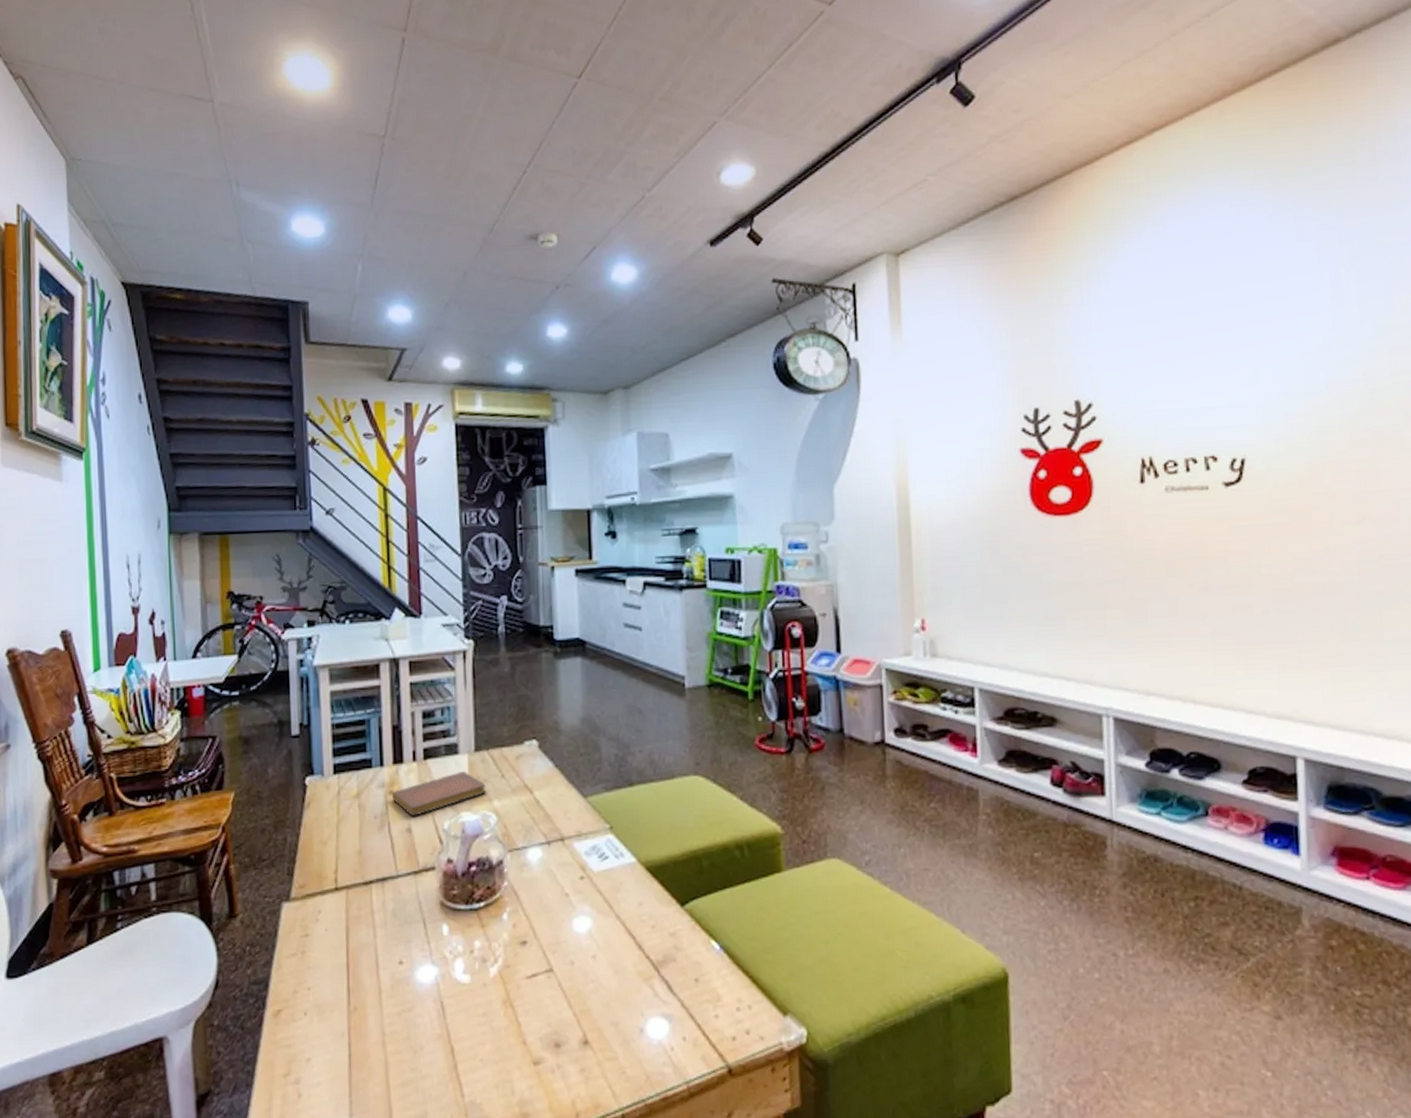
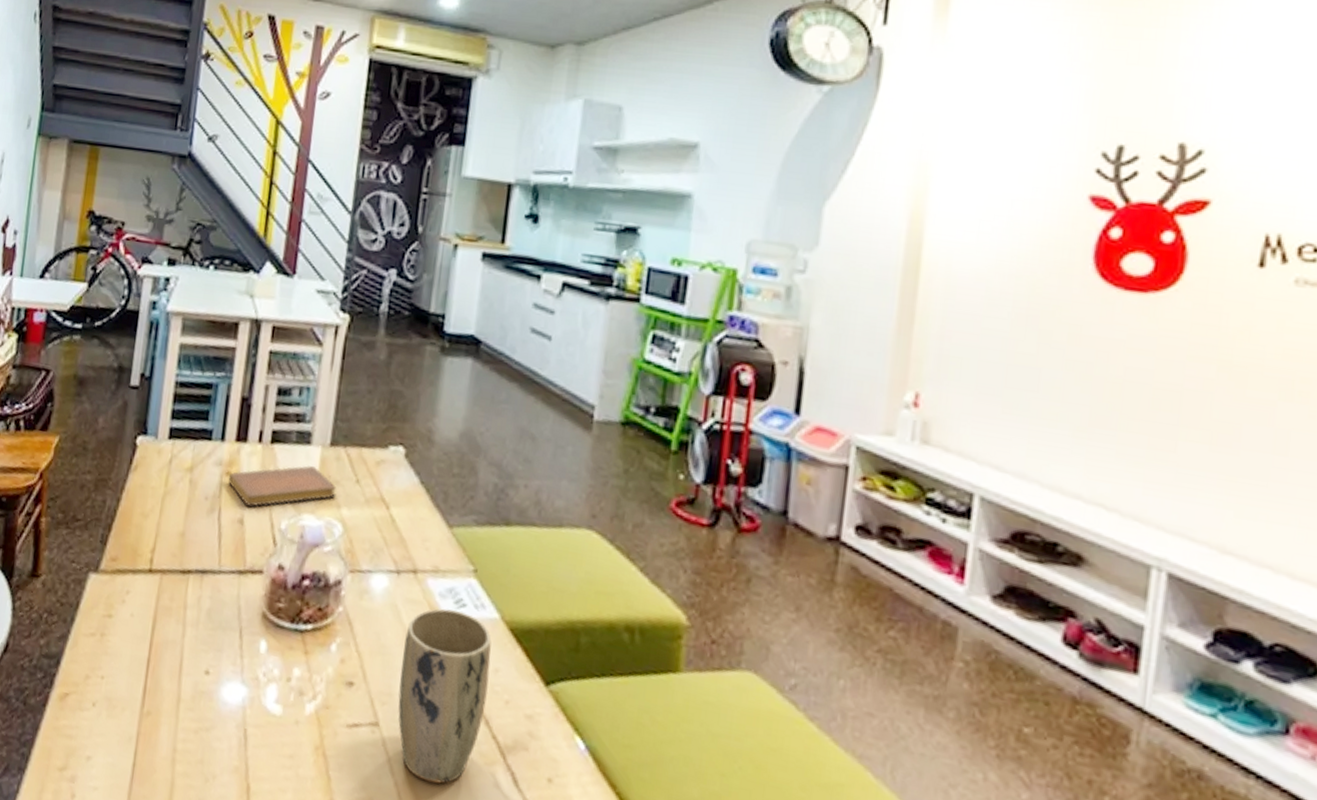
plant pot: none [563,862,637,1006] -> present [398,608,492,784]

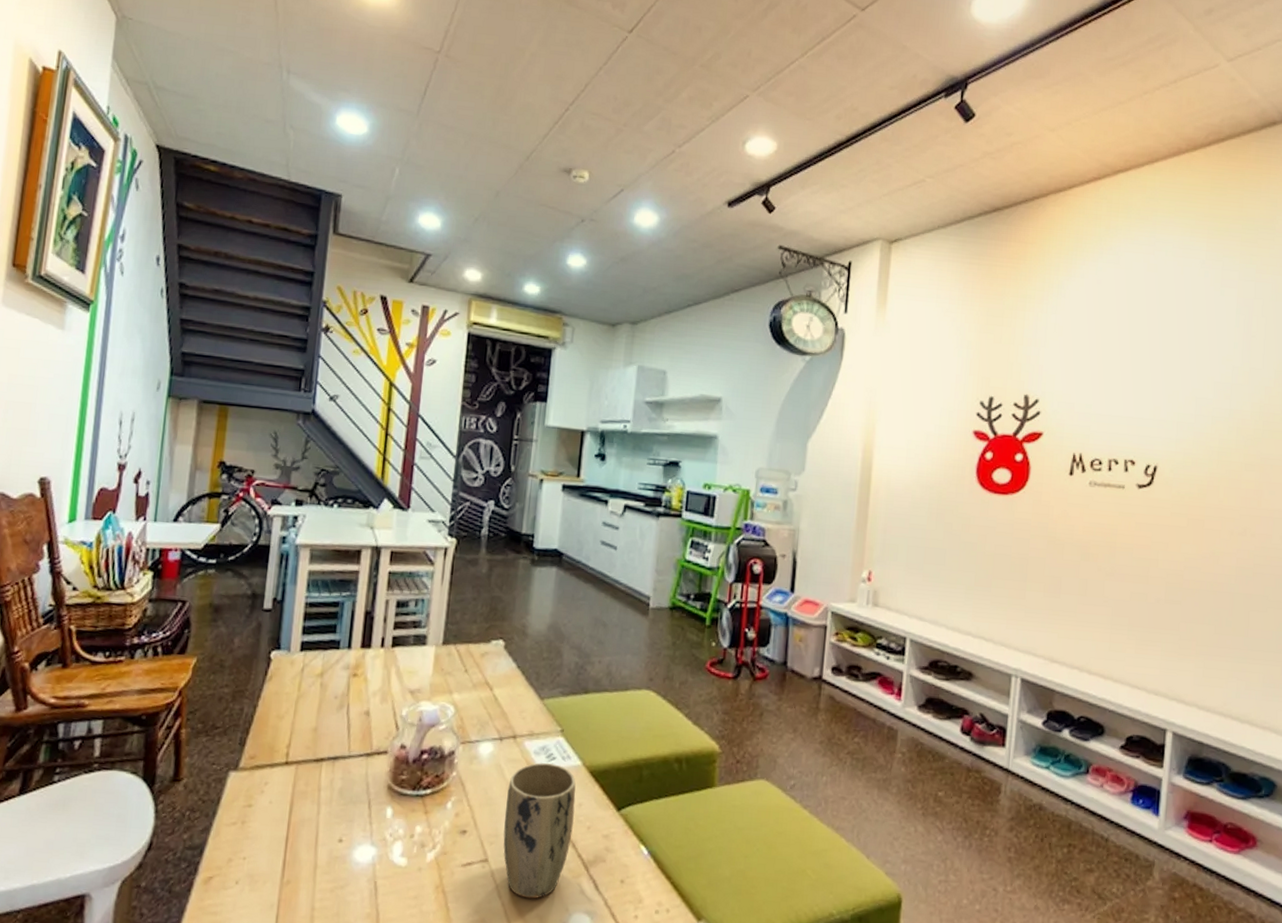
notebook: present [228,465,337,508] -> none [355,661,449,701]

